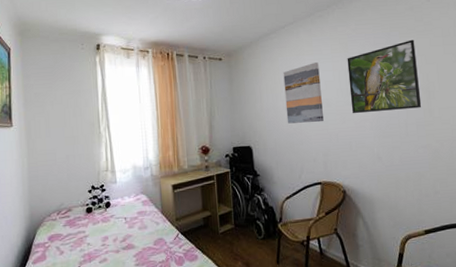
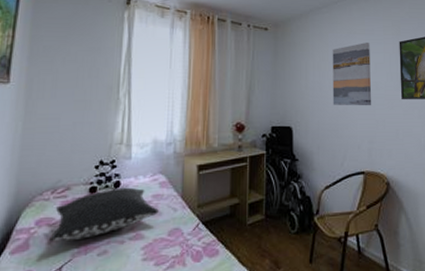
pillow: none [61,206,145,253] -> present [49,187,160,241]

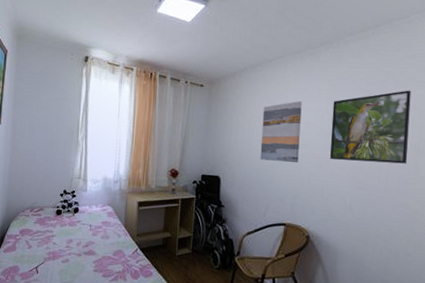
pillow: present [49,187,160,241] -> none [29,213,108,249]

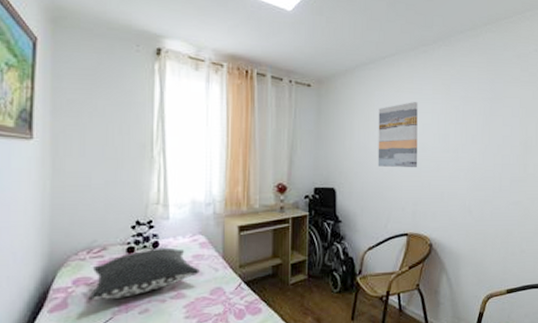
pillow: none [29,213,108,249] -> present [88,247,201,300]
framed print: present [329,90,411,164] -> none [447,89,518,163]

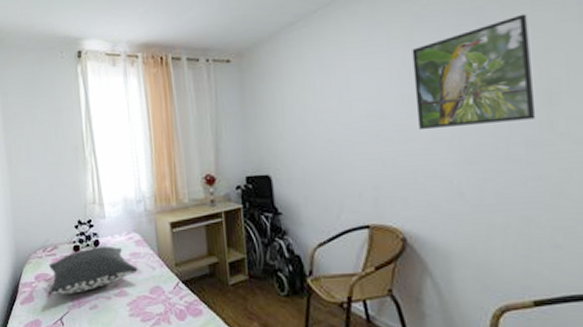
wall art: present [377,102,418,168] -> none [315,58,374,145]
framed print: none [447,89,518,163] -> present [412,14,536,129]

